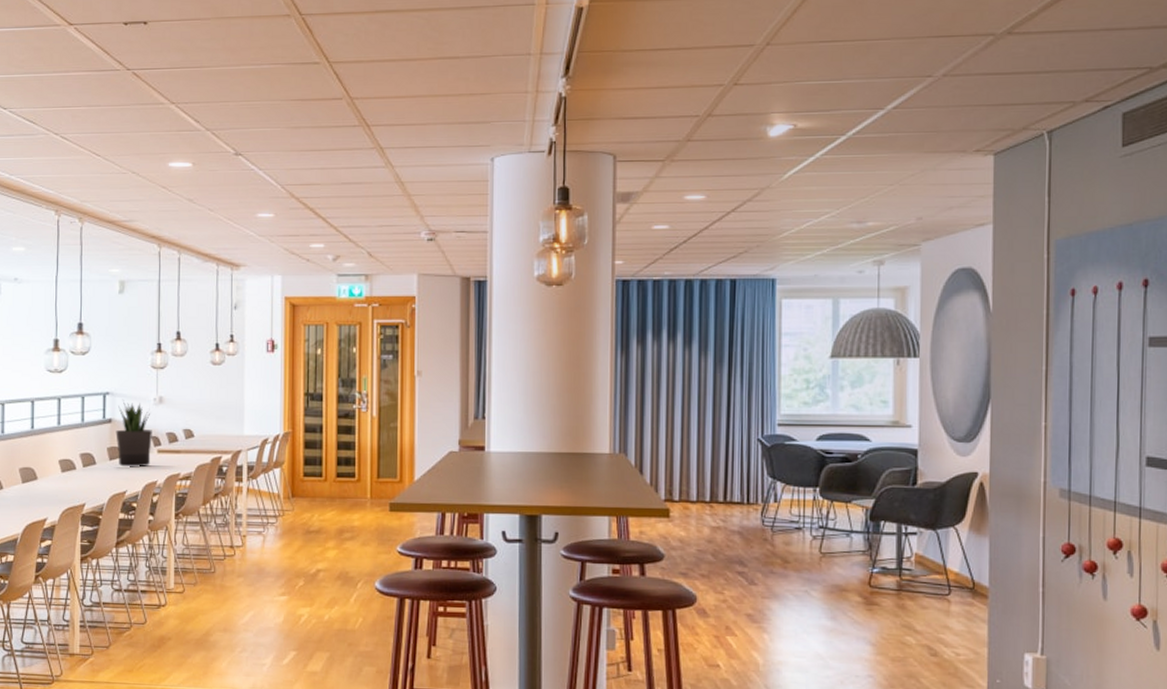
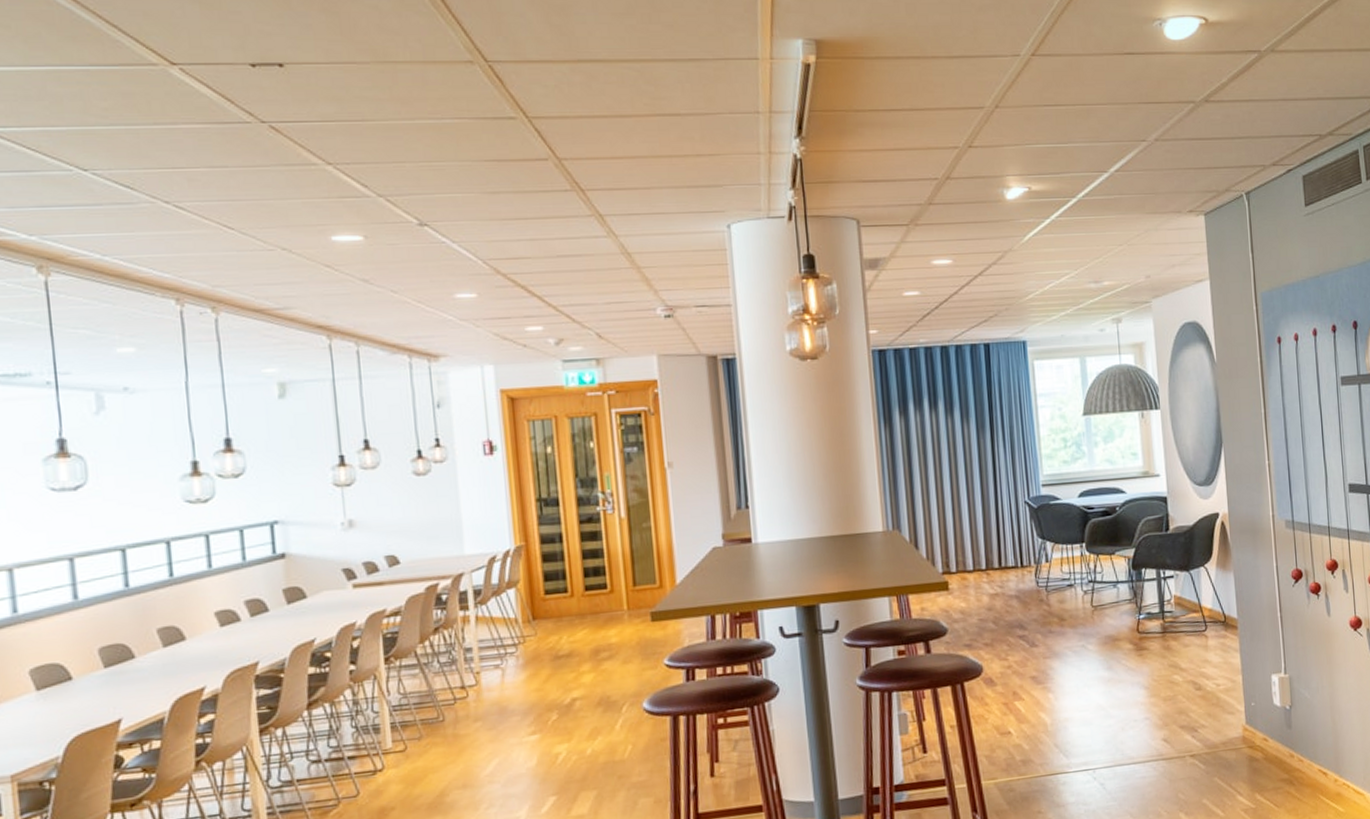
planter: present [115,400,152,467] -> none [292,528,345,611]

